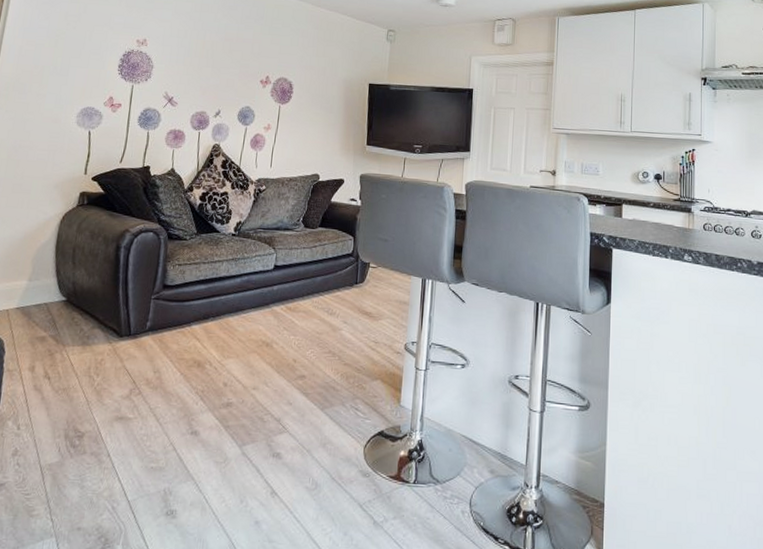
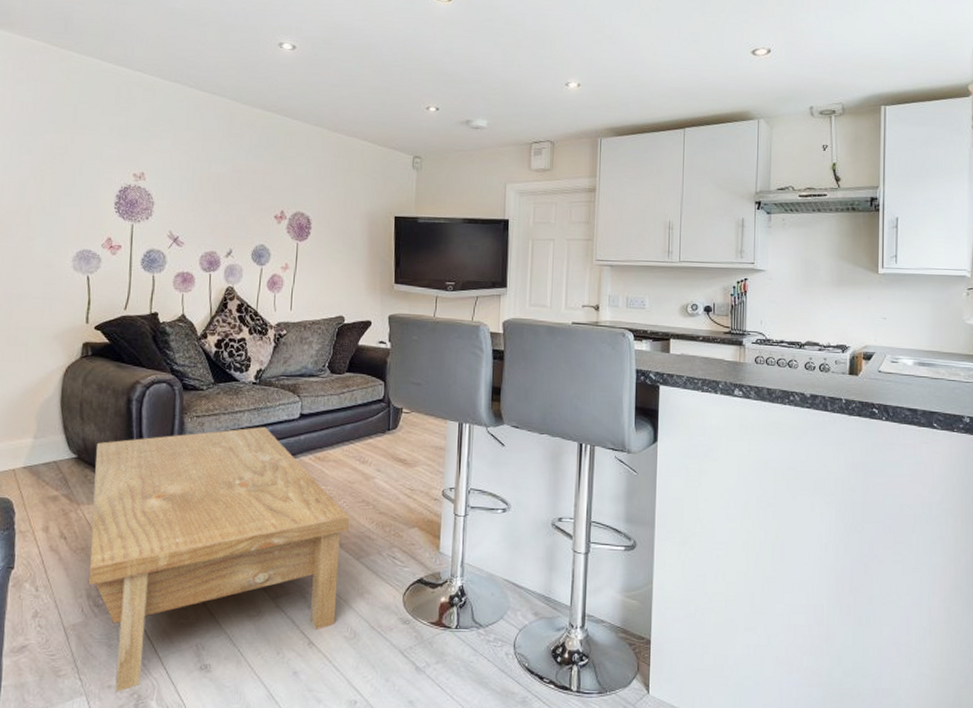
coffee table: none [67,276,317,535] -> present [89,427,350,692]

